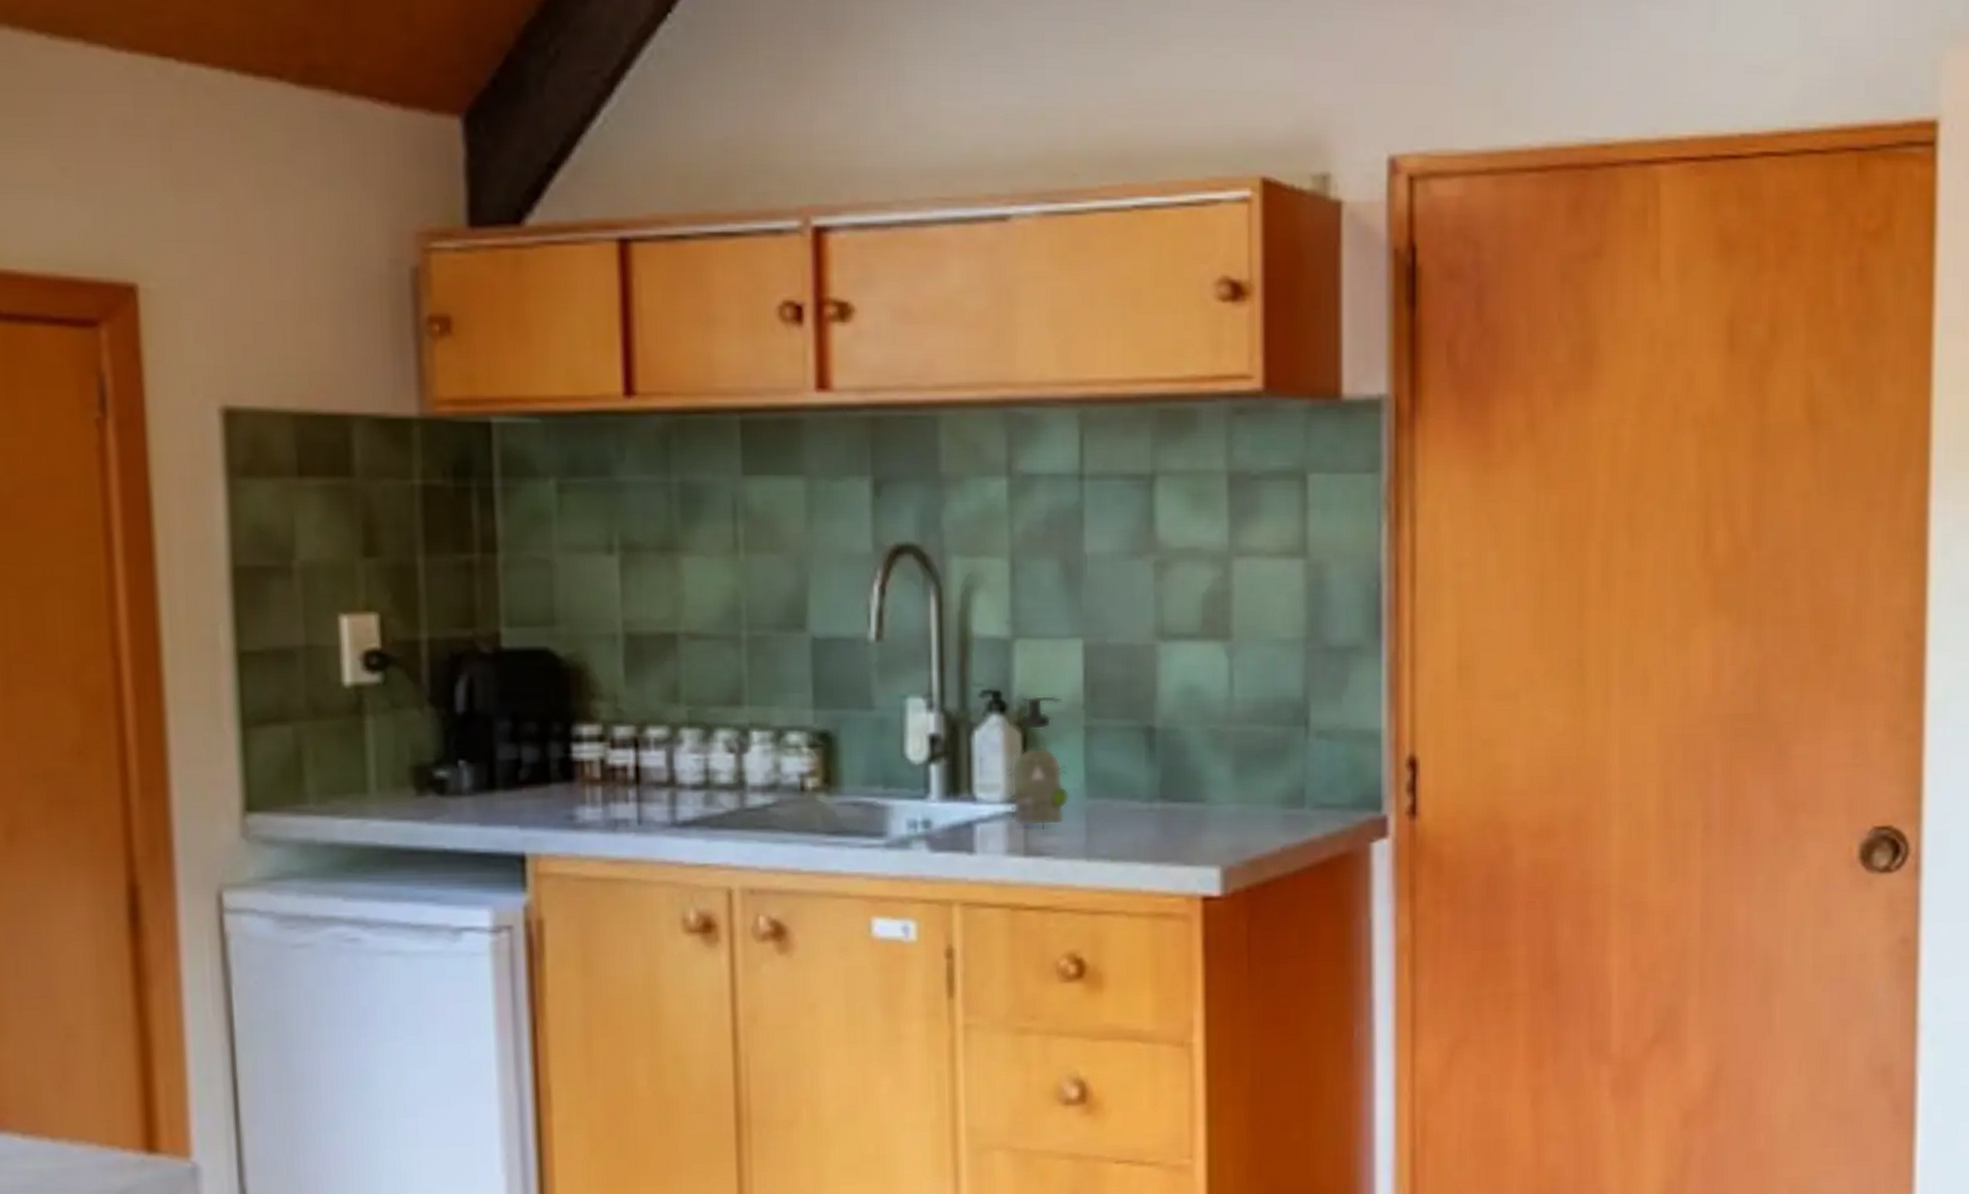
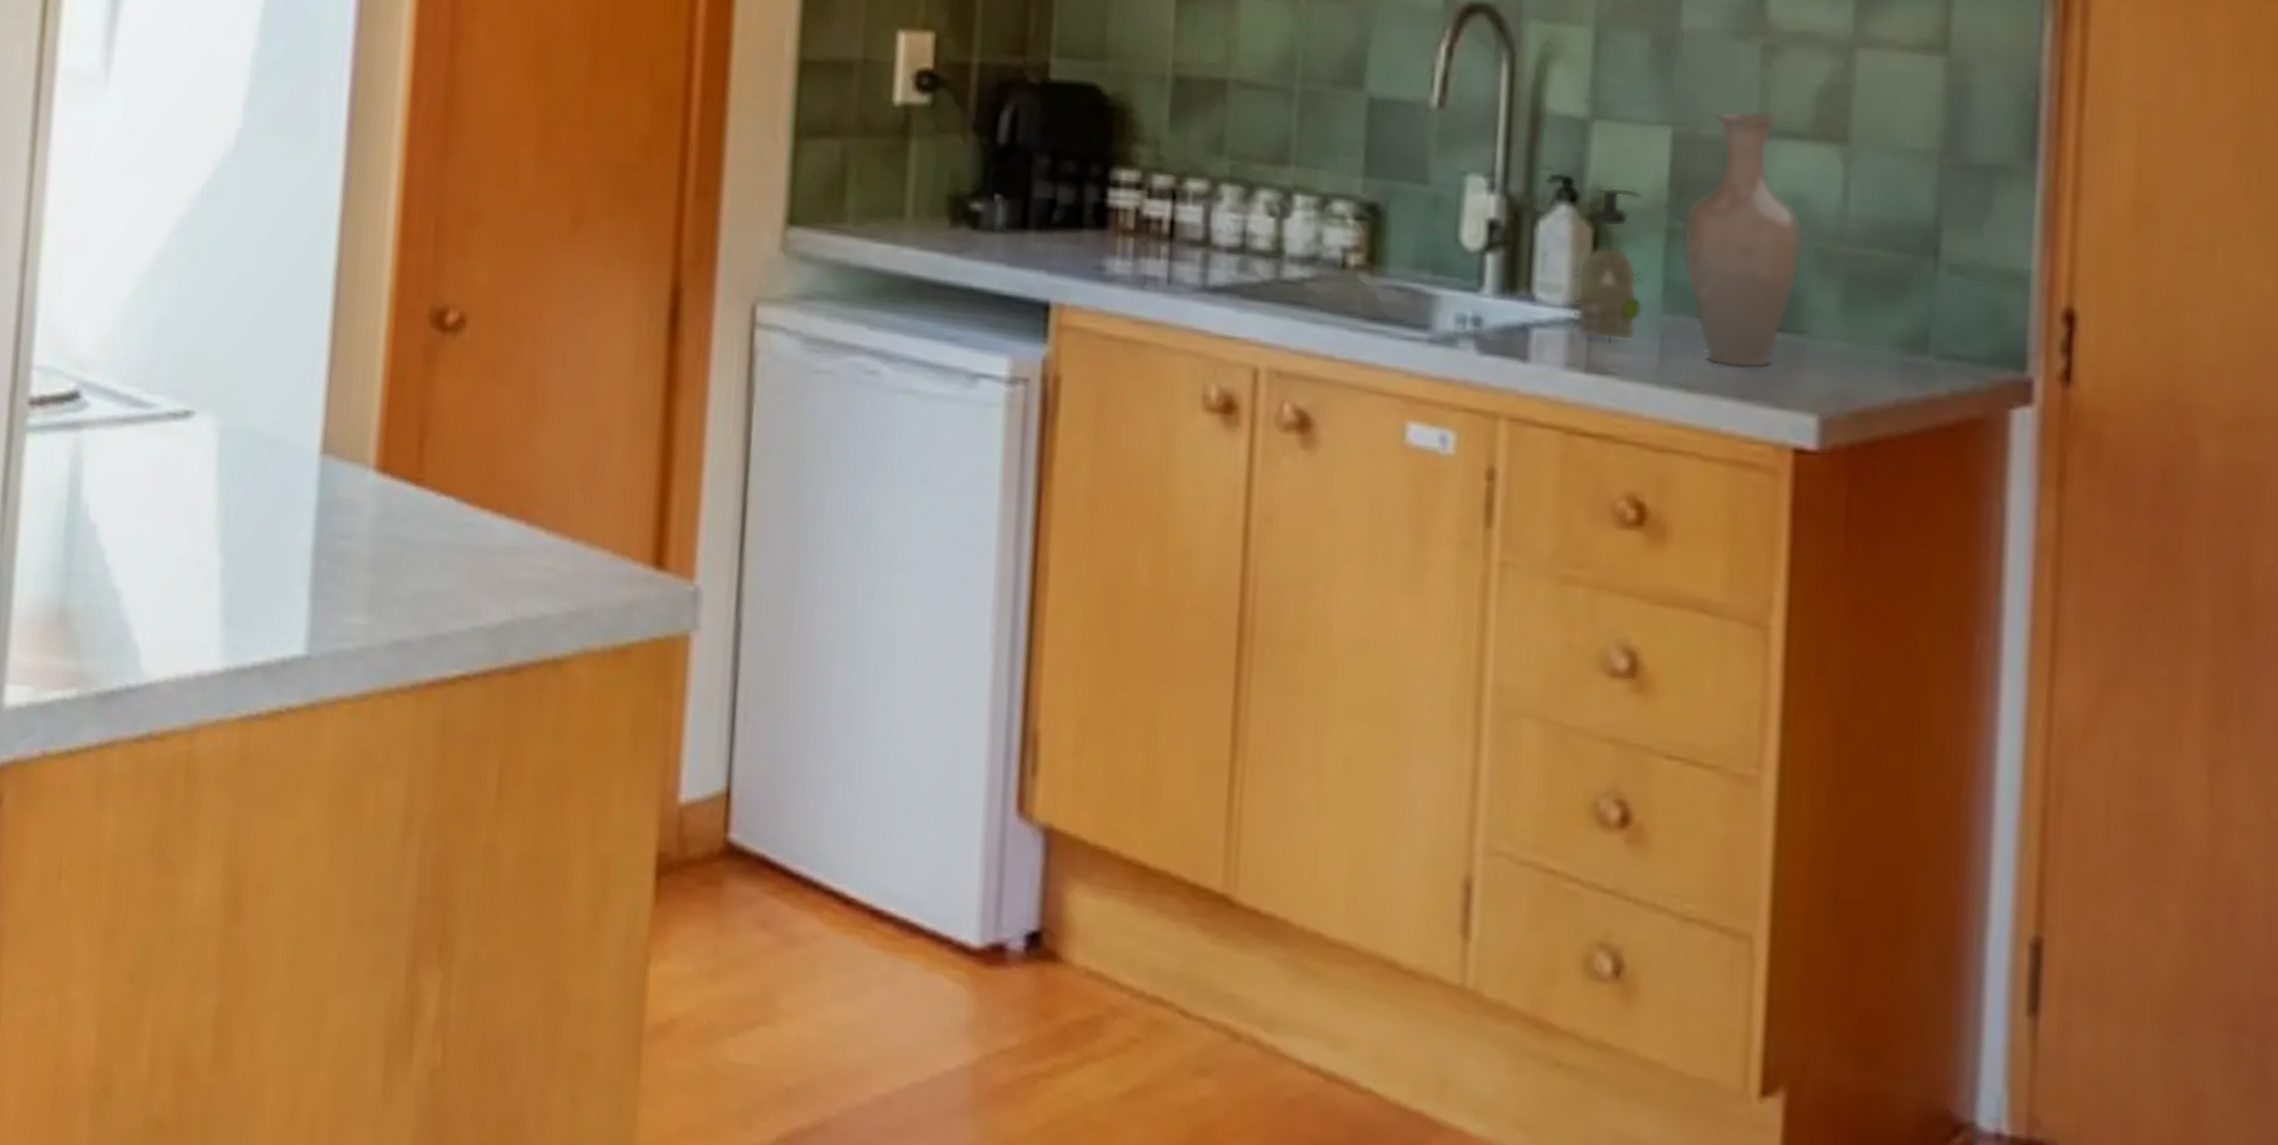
vase: none [1098,619,1199,838] -> present [1682,110,1804,370]

